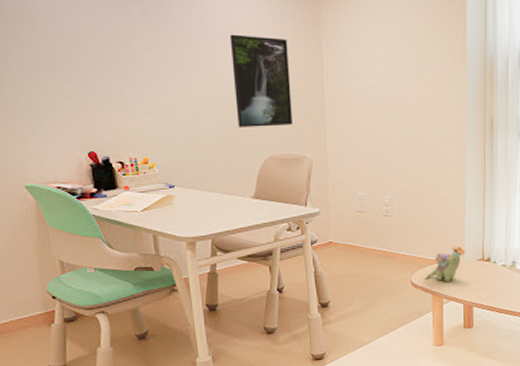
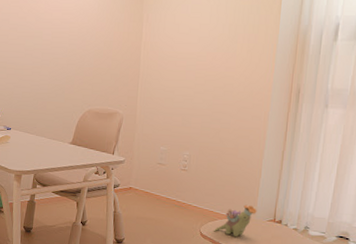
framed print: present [229,34,292,127] -> none [65,8,114,86]

